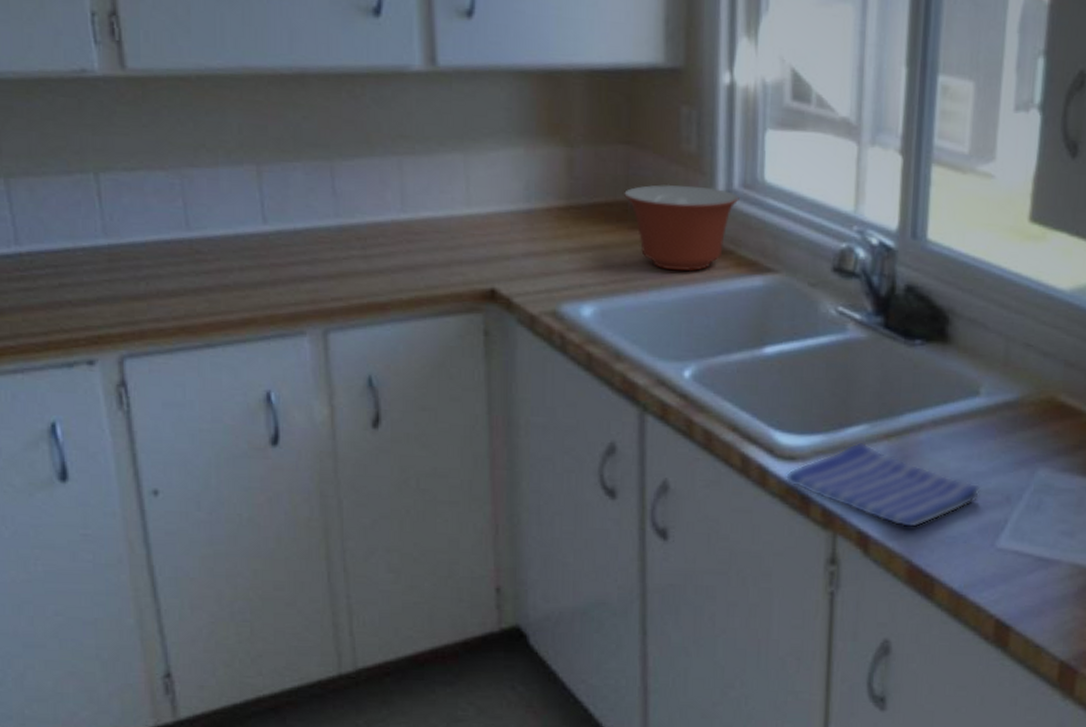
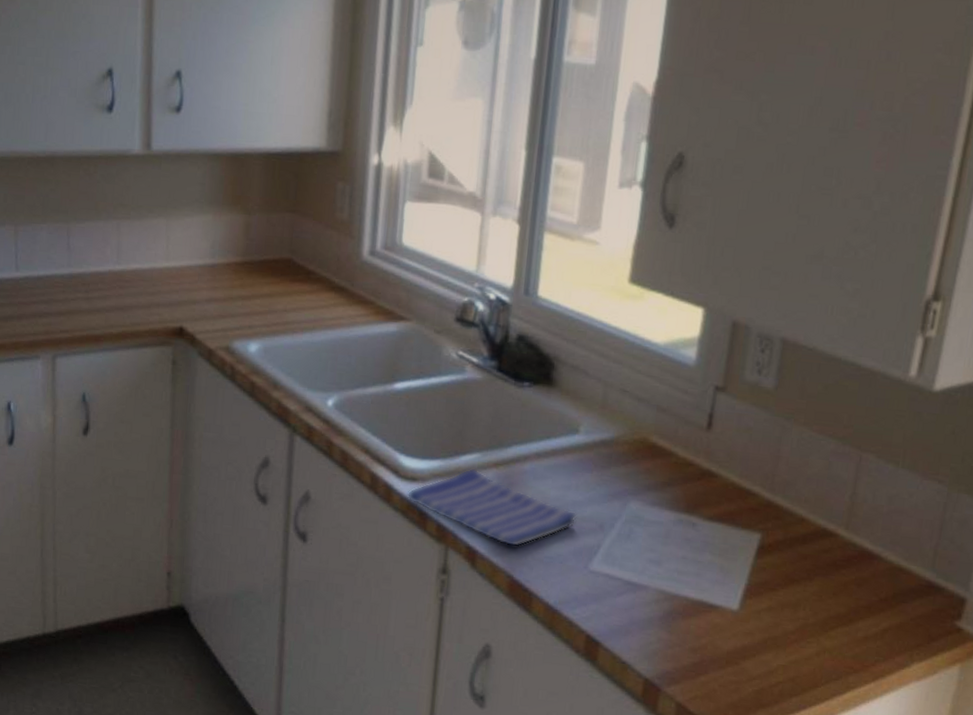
mixing bowl: present [624,184,739,271] -> none [288,245,381,317]

